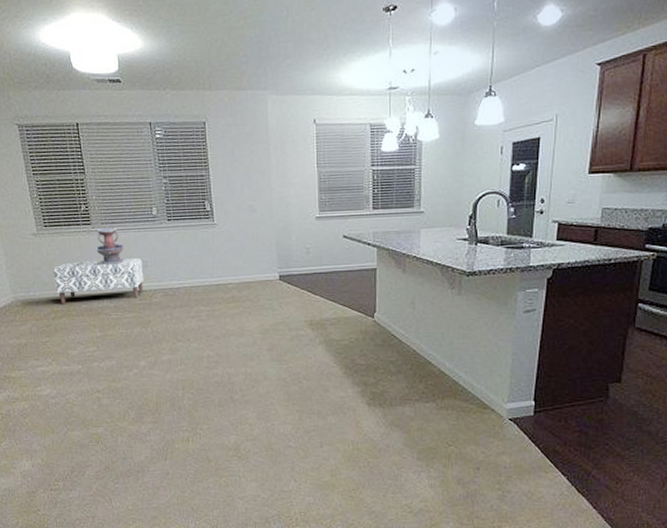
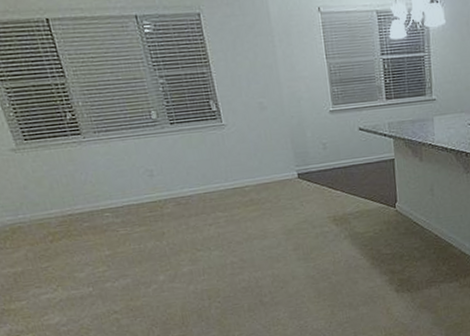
bench: present [53,258,144,304] -> none [43,167,153,225]
decorative urn: present [95,228,125,266] -> none [89,136,125,178]

